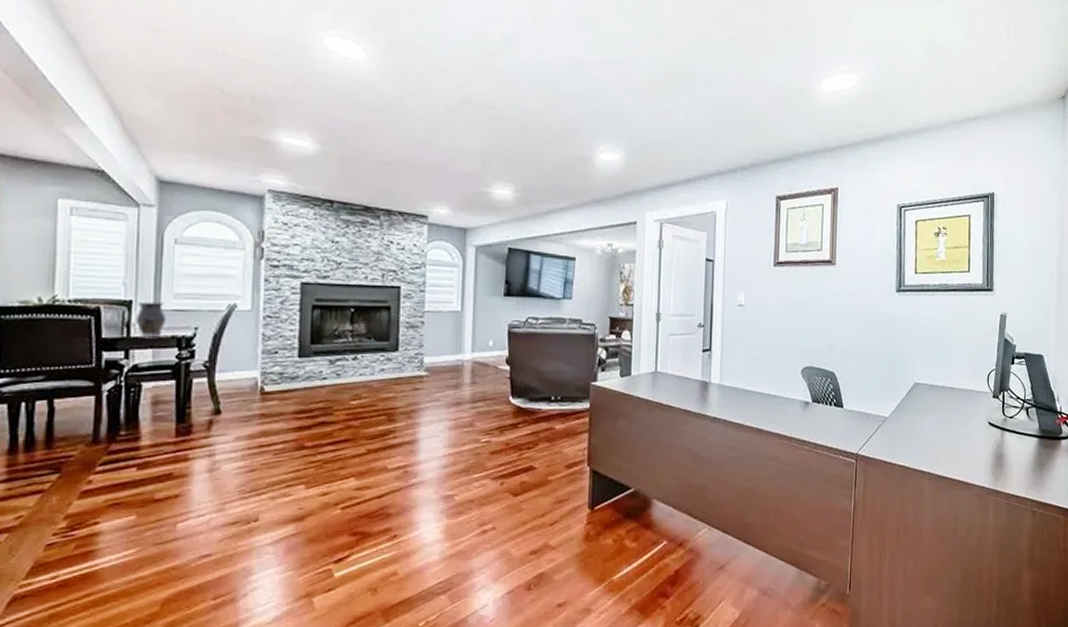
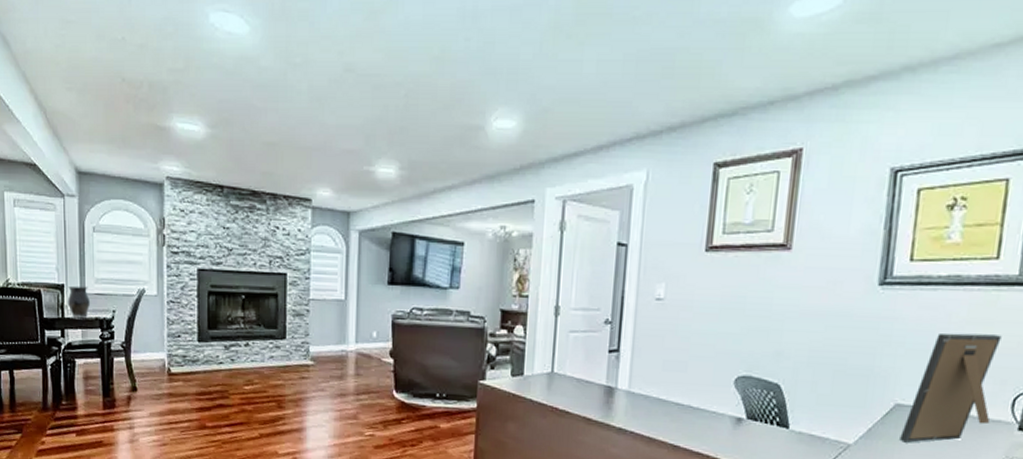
picture frame: none [919,327,976,413] -> present [899,332,1002,443]

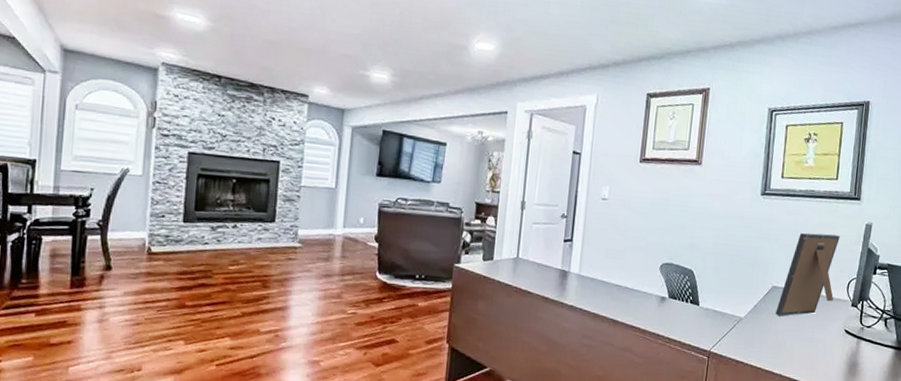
vase: present [67,285,91,317] -> none [38,161,66,194]

